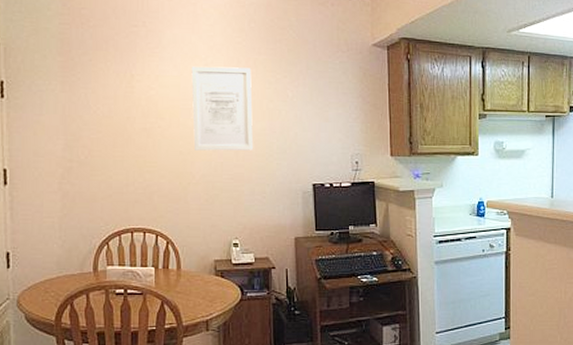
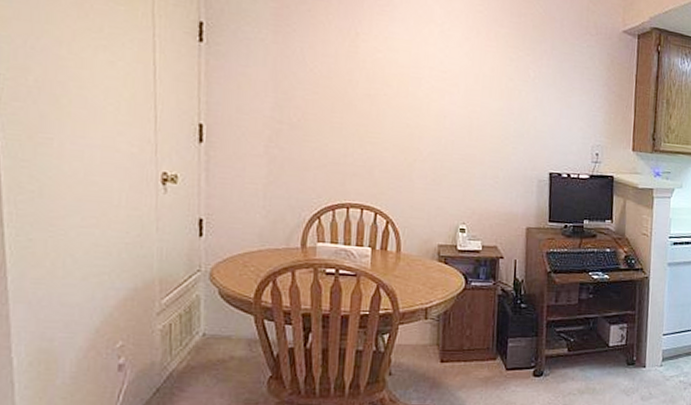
wall art: present [191,66,254,151] -> none [423,32,492,131]

